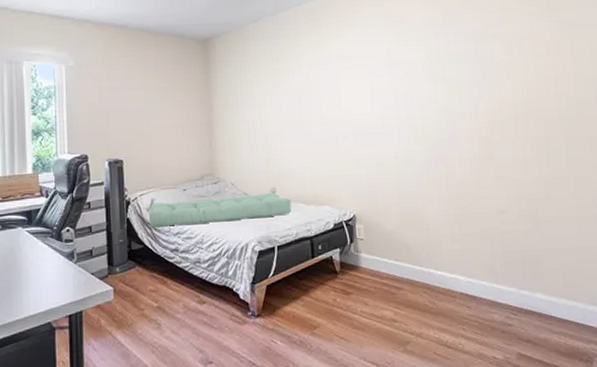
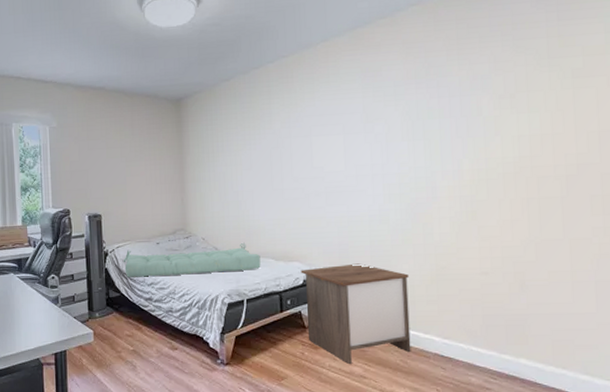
nightstand: none [331,205,439,308] -> present [300,263,411,364]

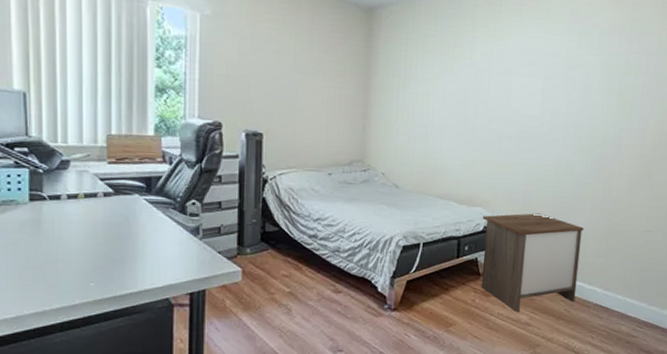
seat cushion: present [123,242,261,279] -> none [286,178,443,213]

